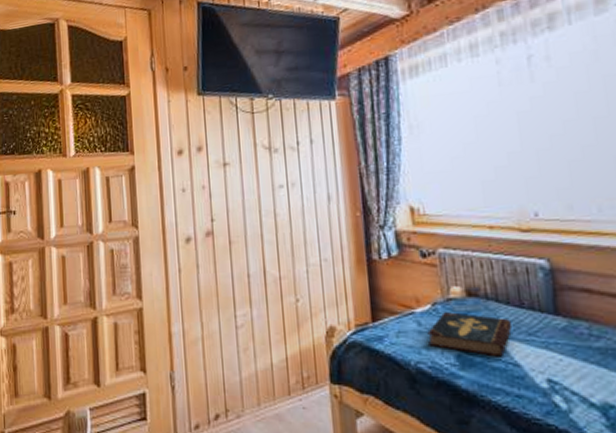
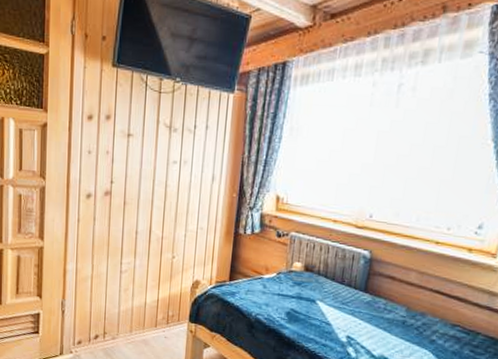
book: present [427,312,513,357] -> none [268,280,333,317]

